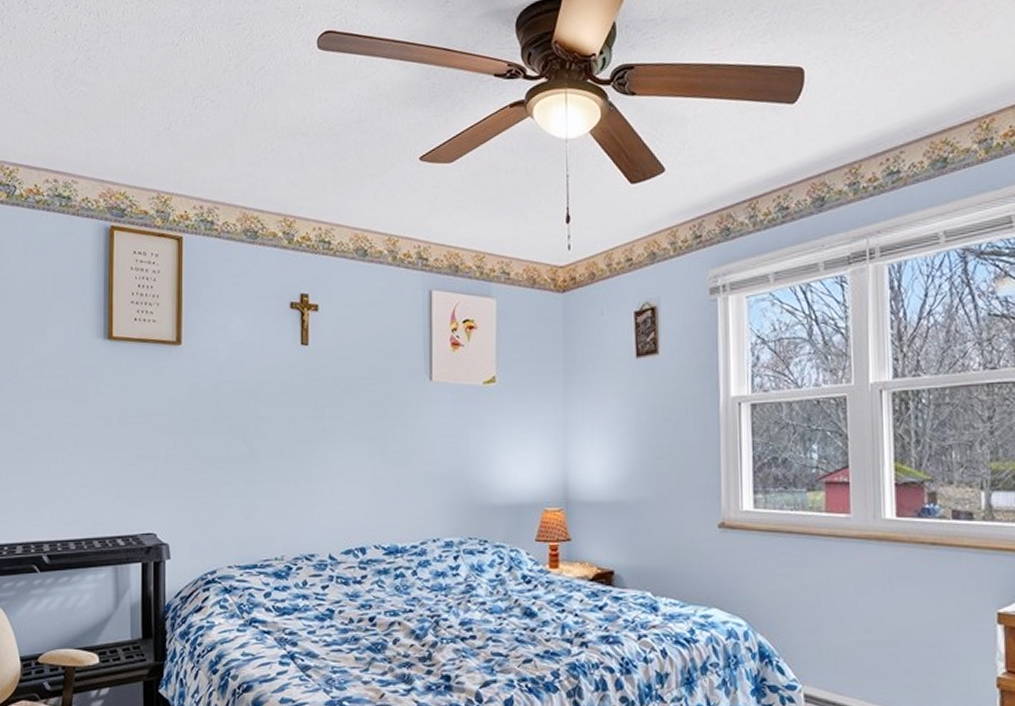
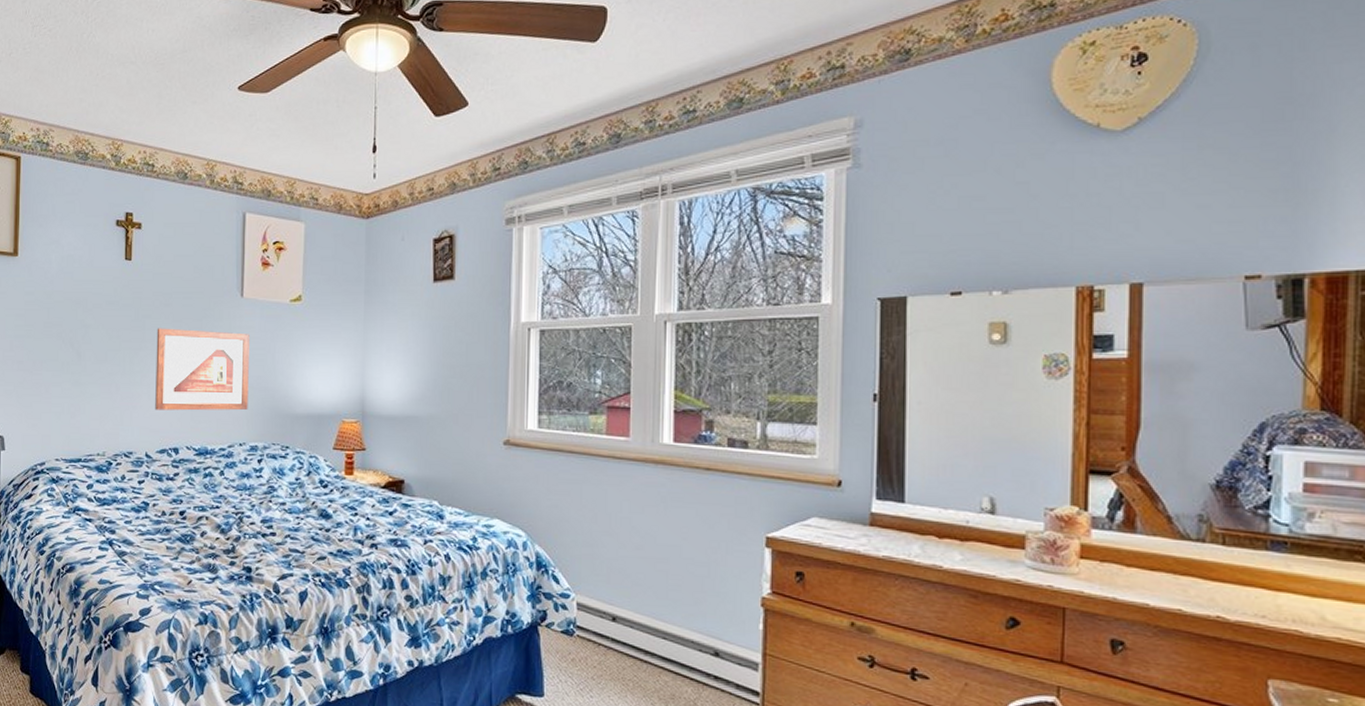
picture frame: none [338,417,441,507] -> present [155,328,250,411]

